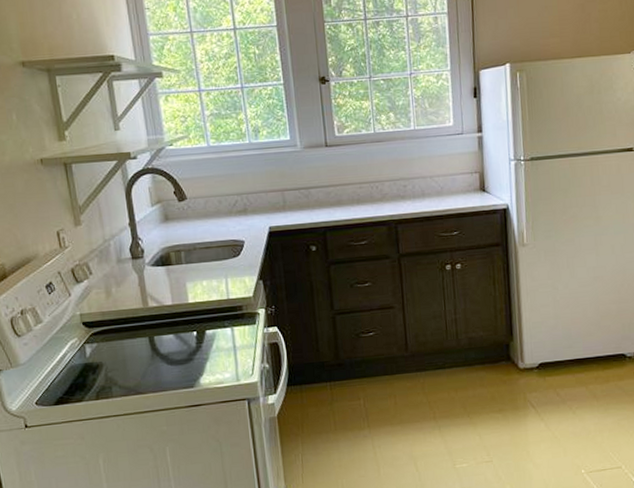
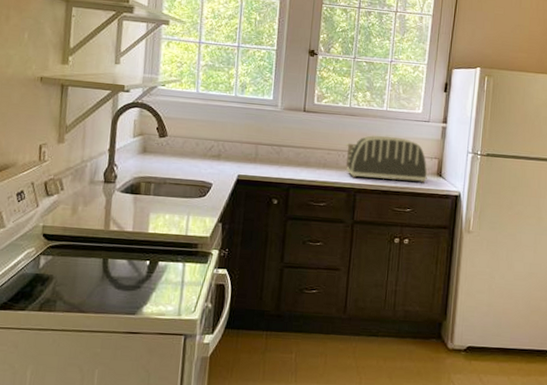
toaster: none [376,156,471,210] -> present [345,135,428,183]

